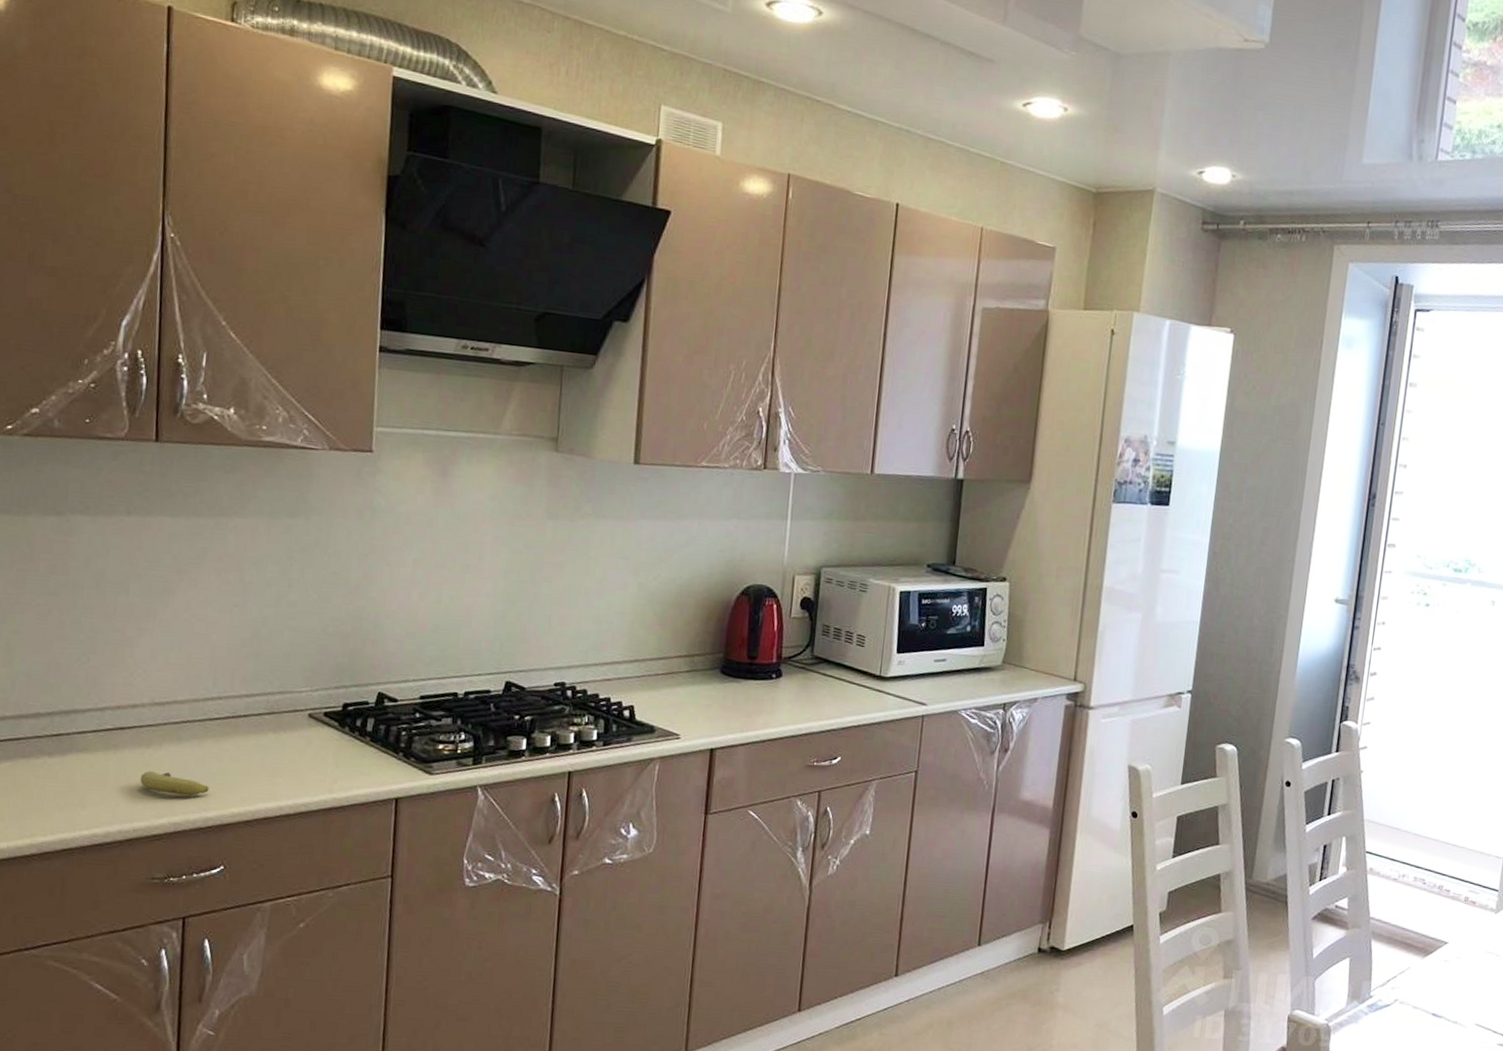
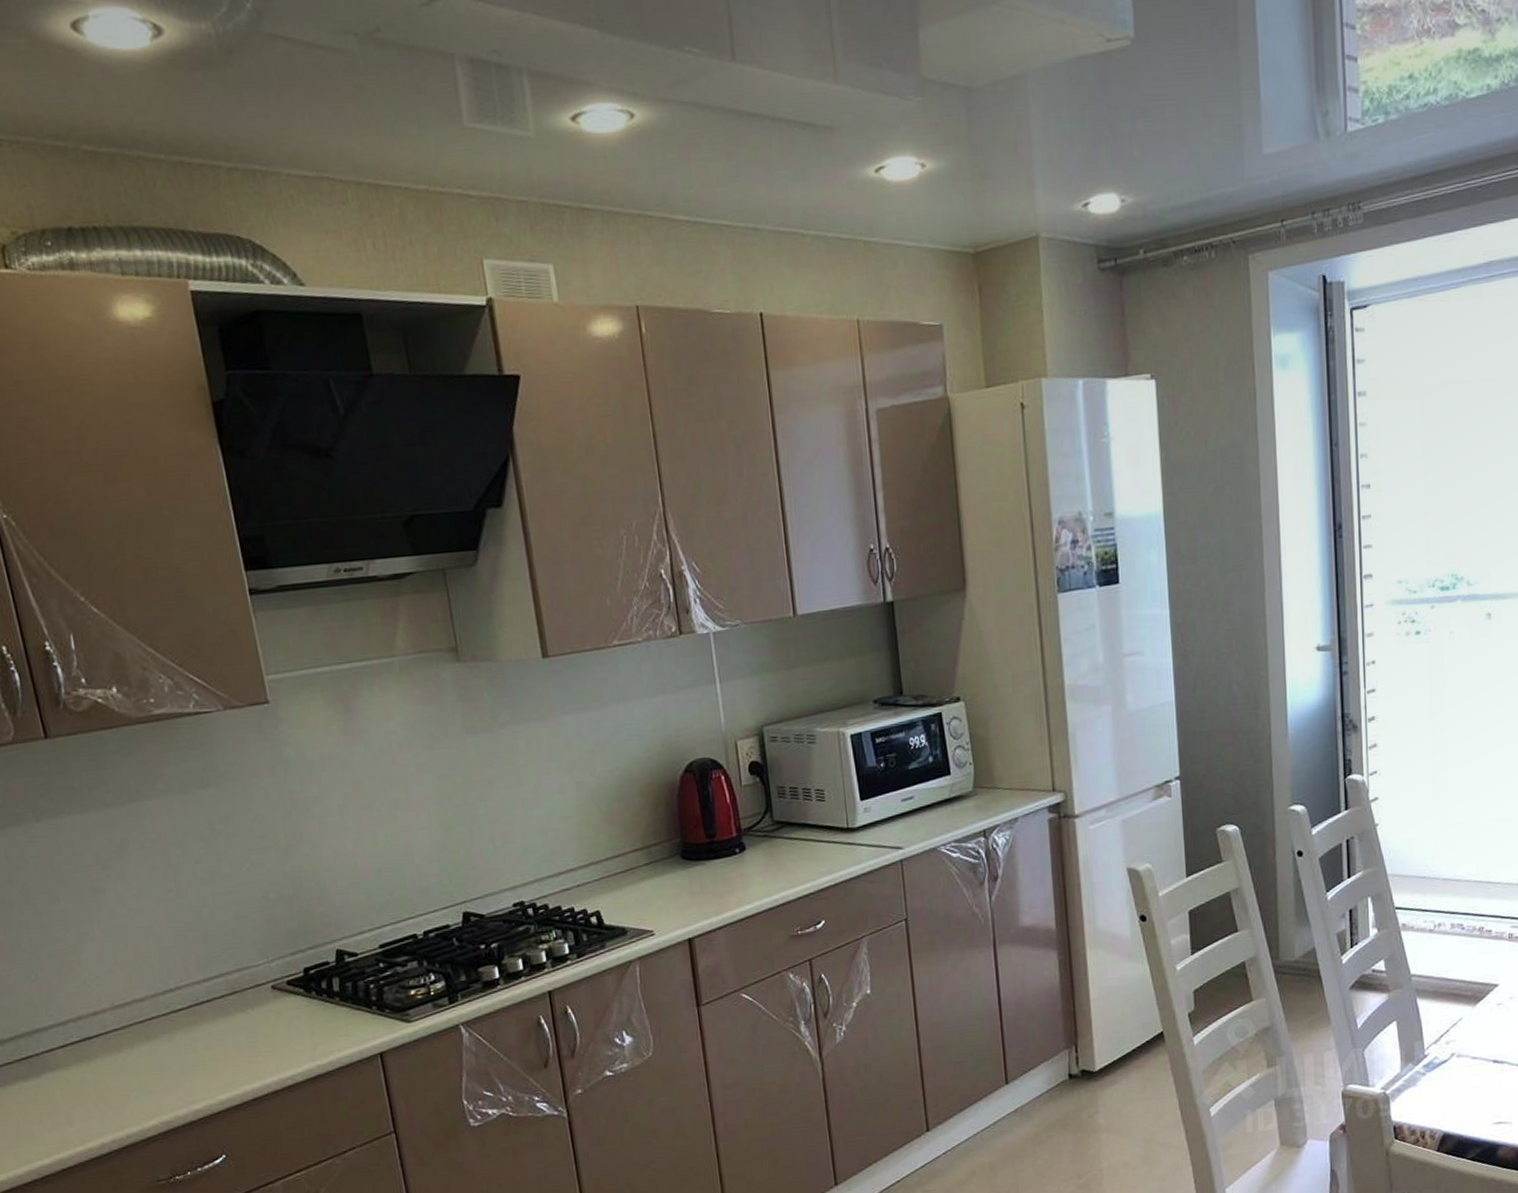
fruit: present [140,771,209,796] -> none [119,1073,192,1094]

